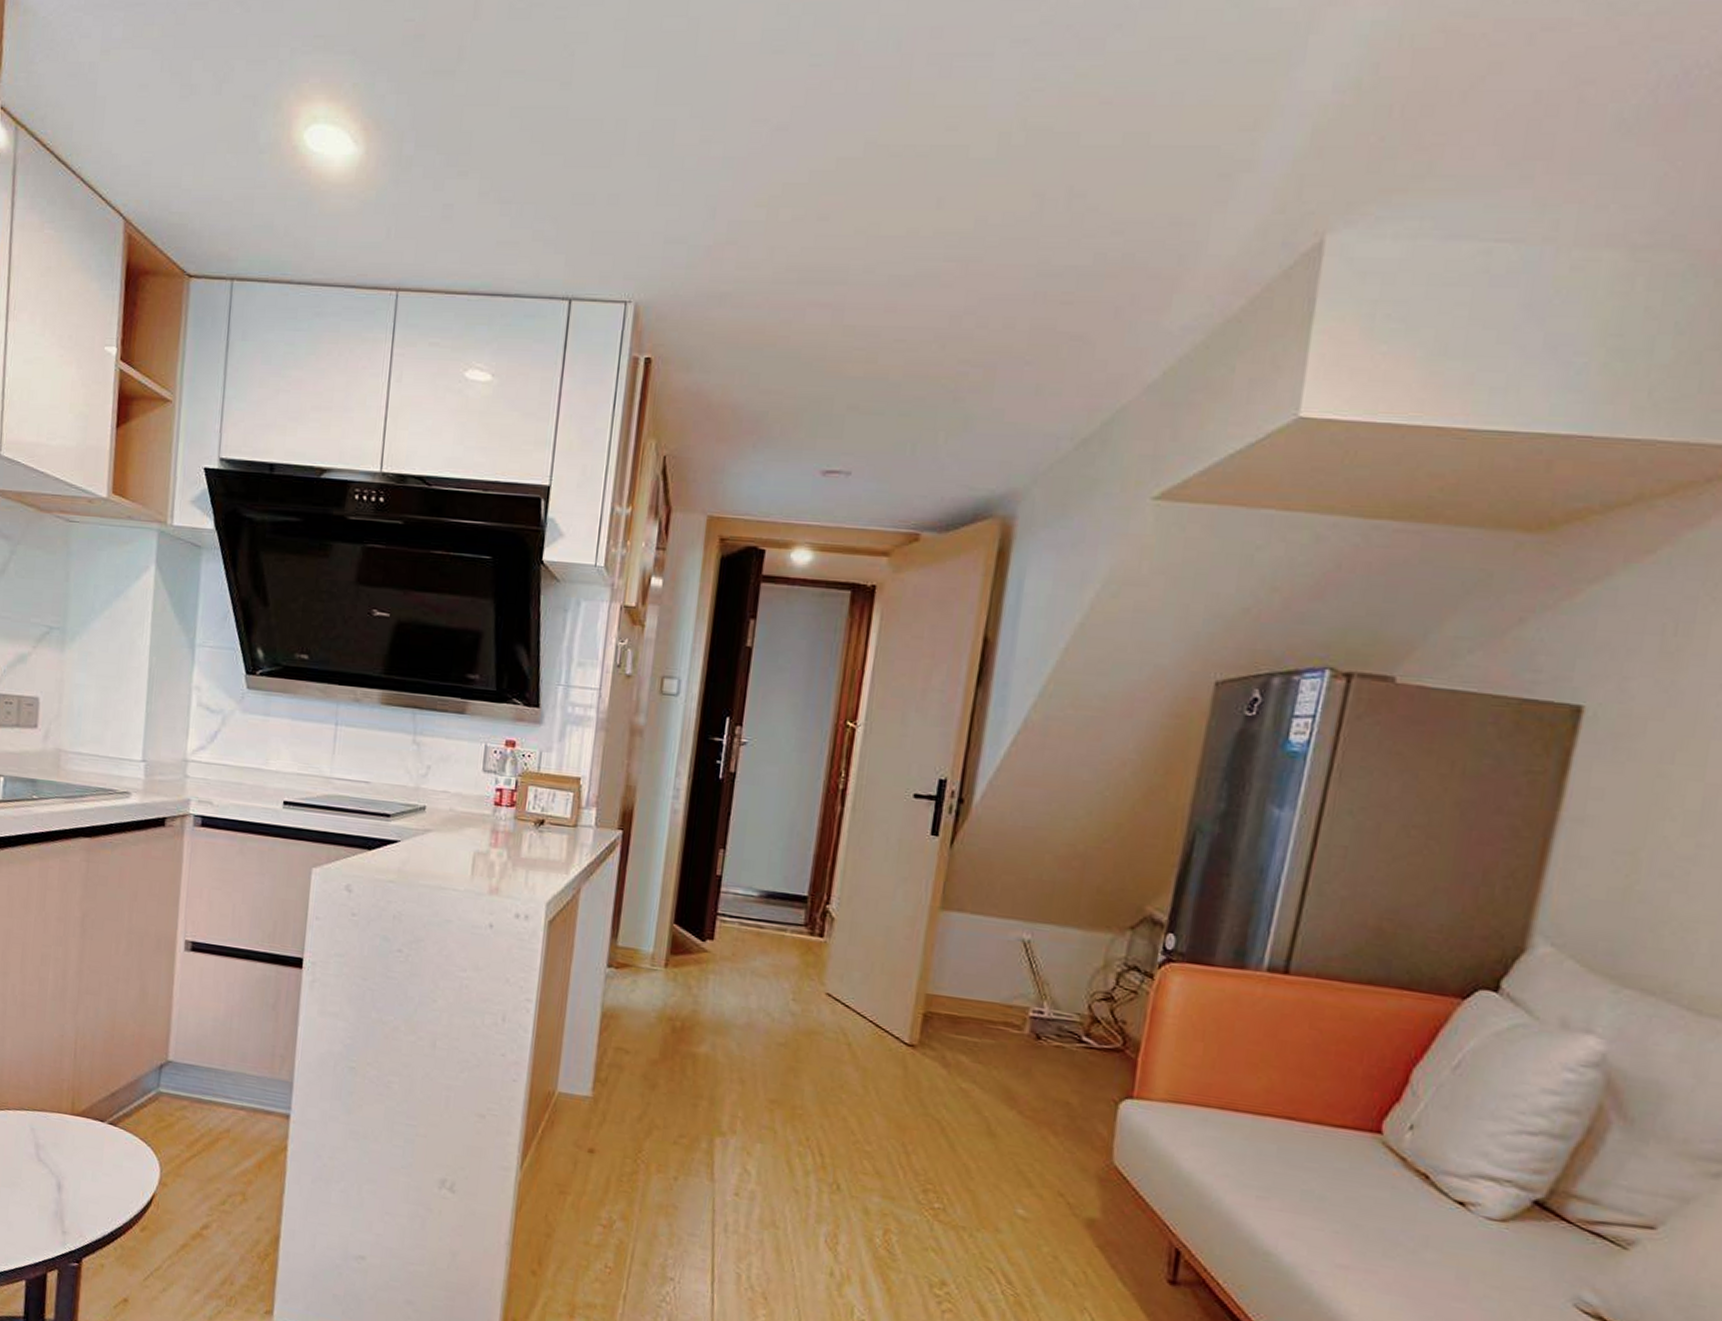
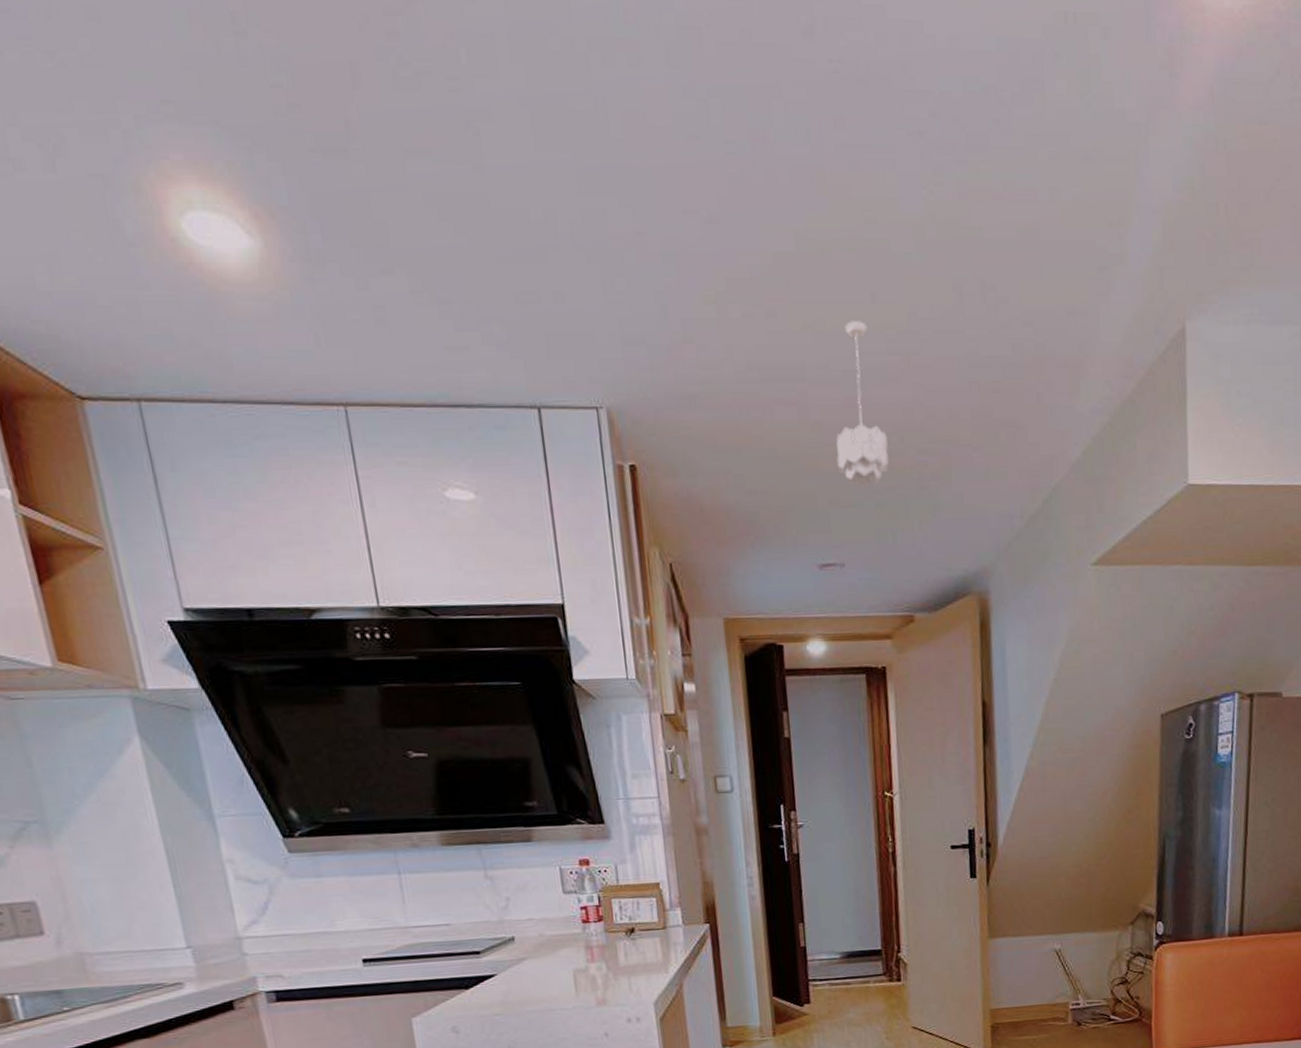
pendant light: none [863,226,926,395] -> present [836,321,889,488]

